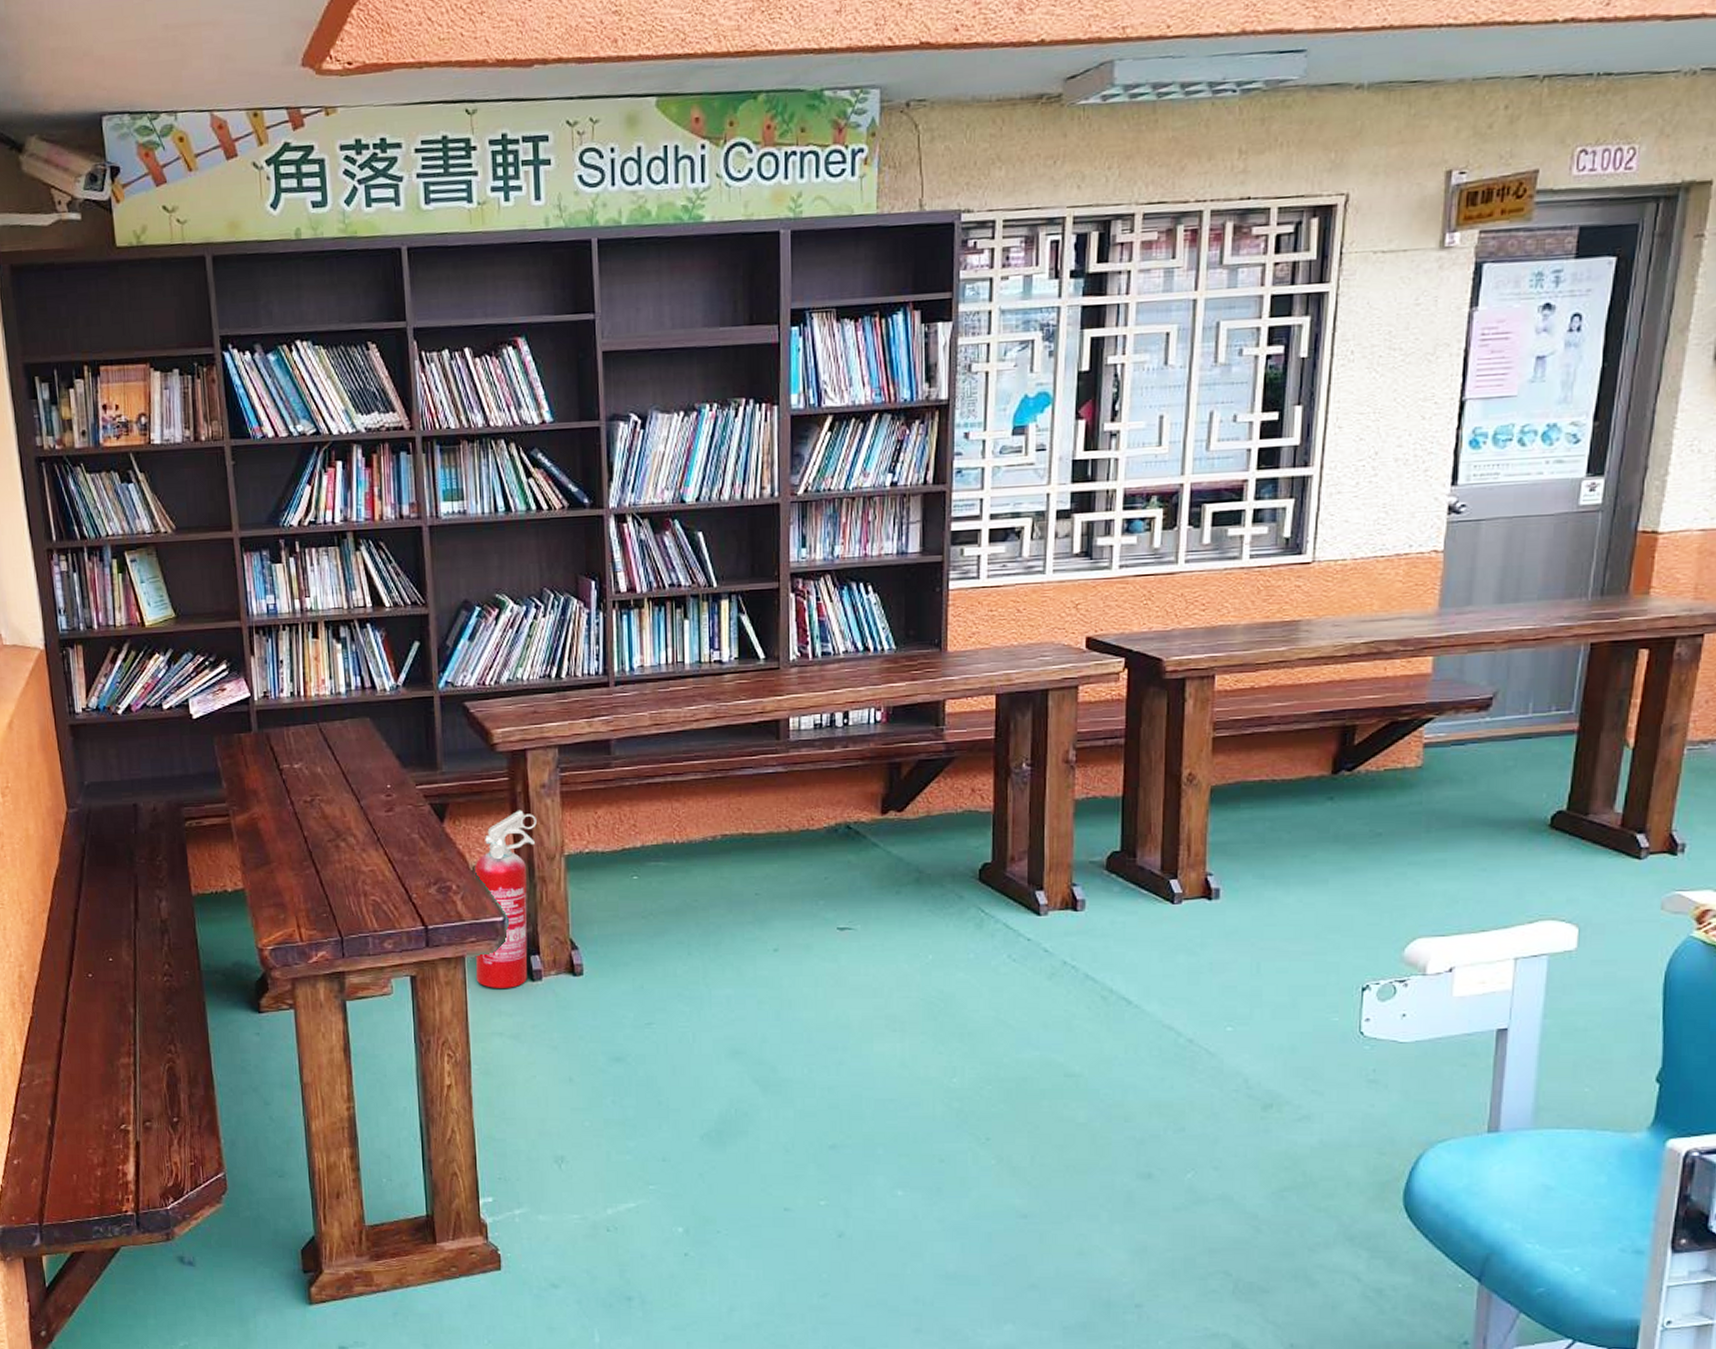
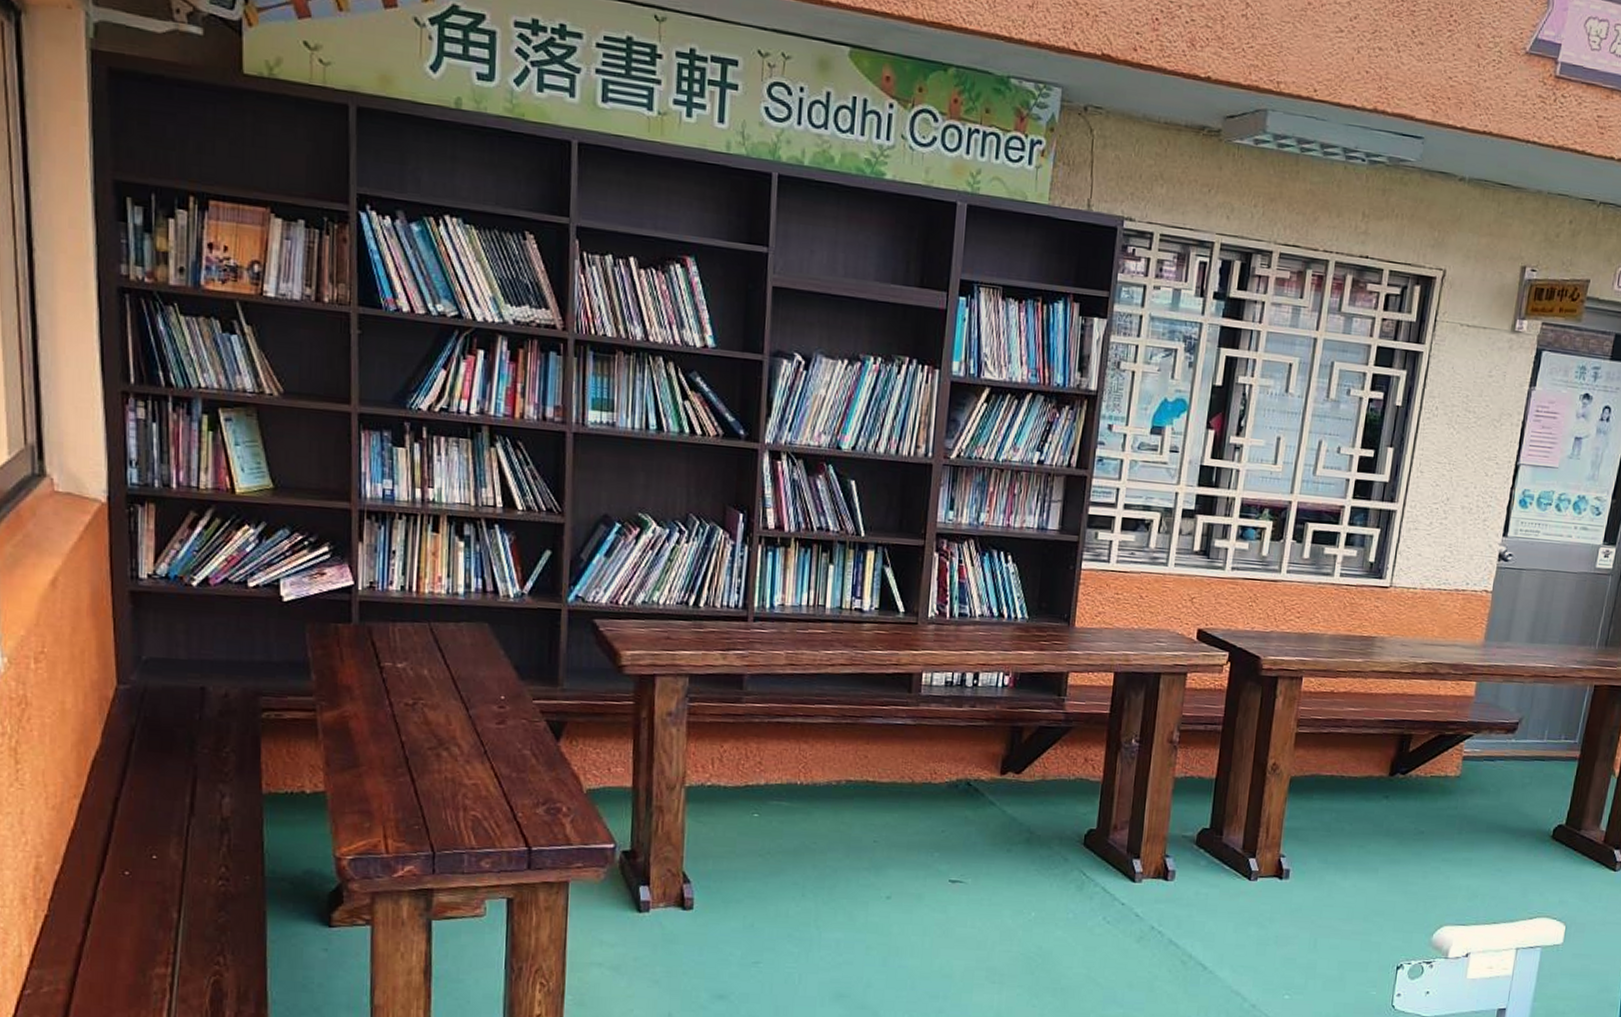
fire extinguisher: present [474,810,537,988] -> none [578,736,660,918]

